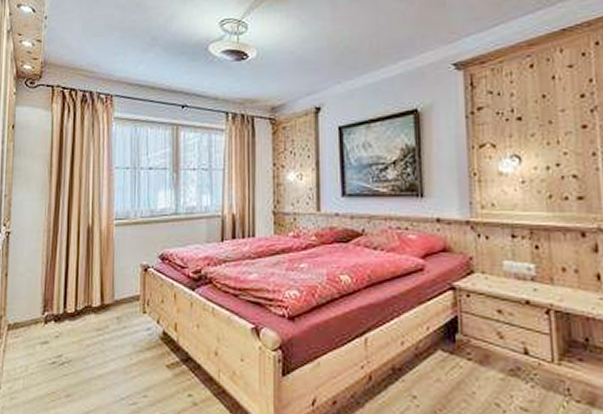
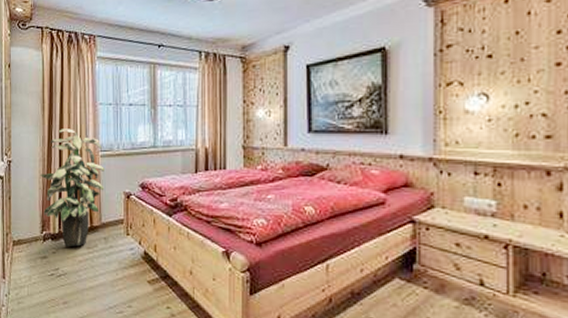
indoor plant: none [43,195,119,330] -> present [40,129,104,247]

